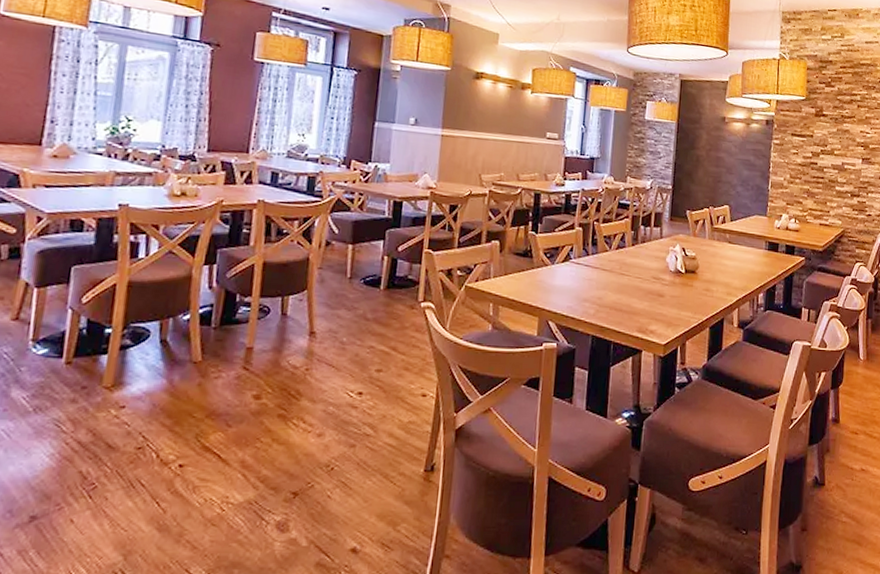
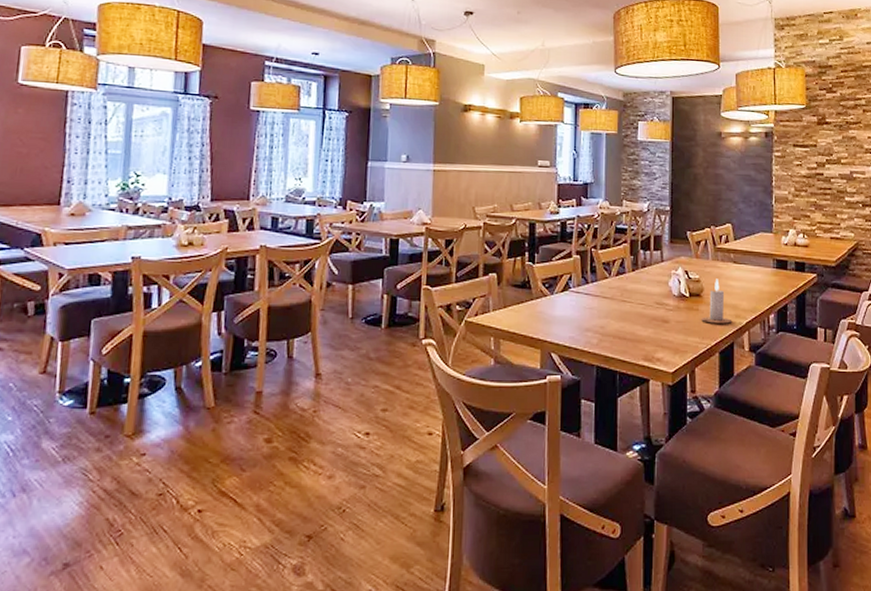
candle: none [695,257,723,301] -> present [701,278,731,324]

